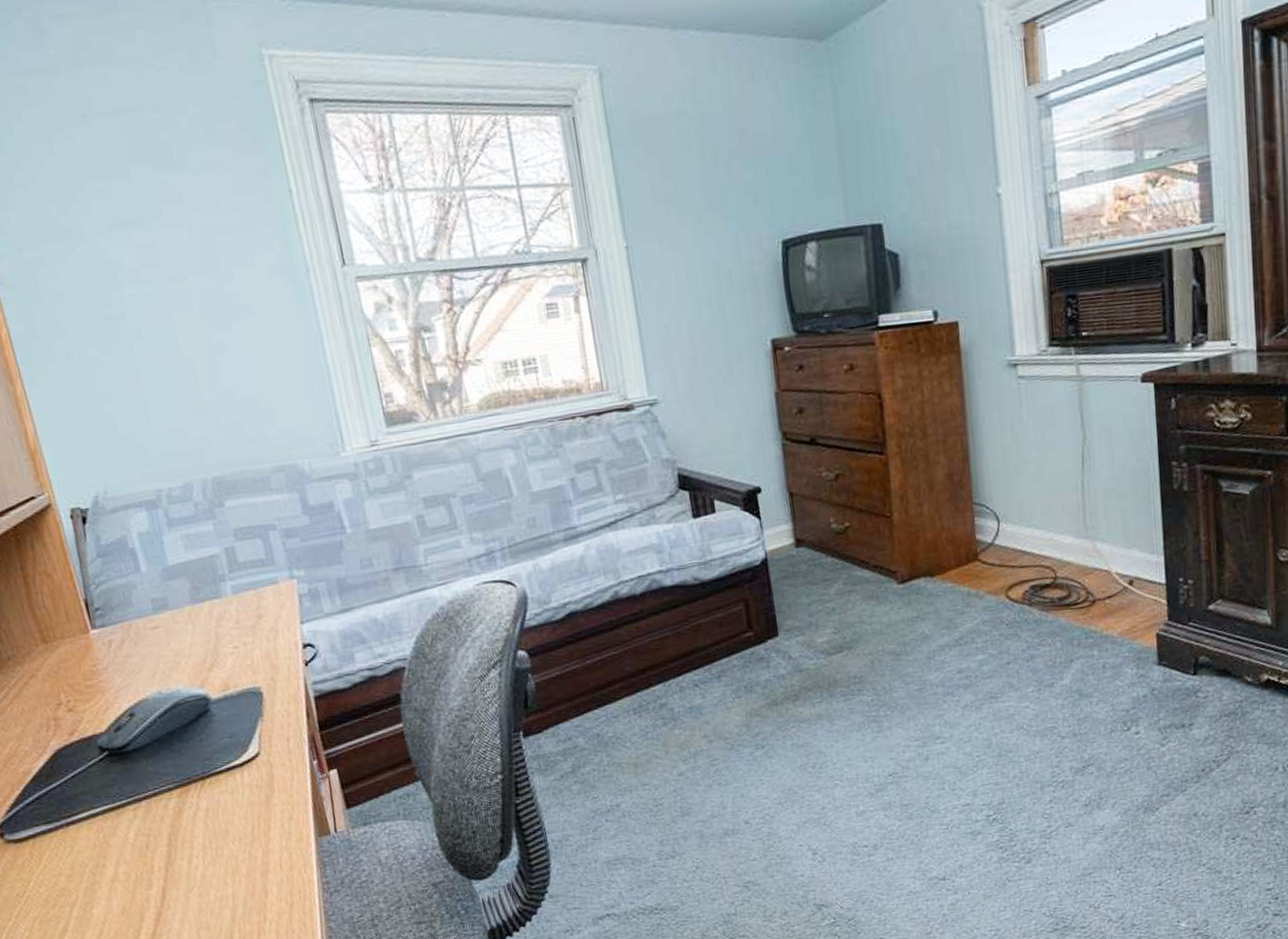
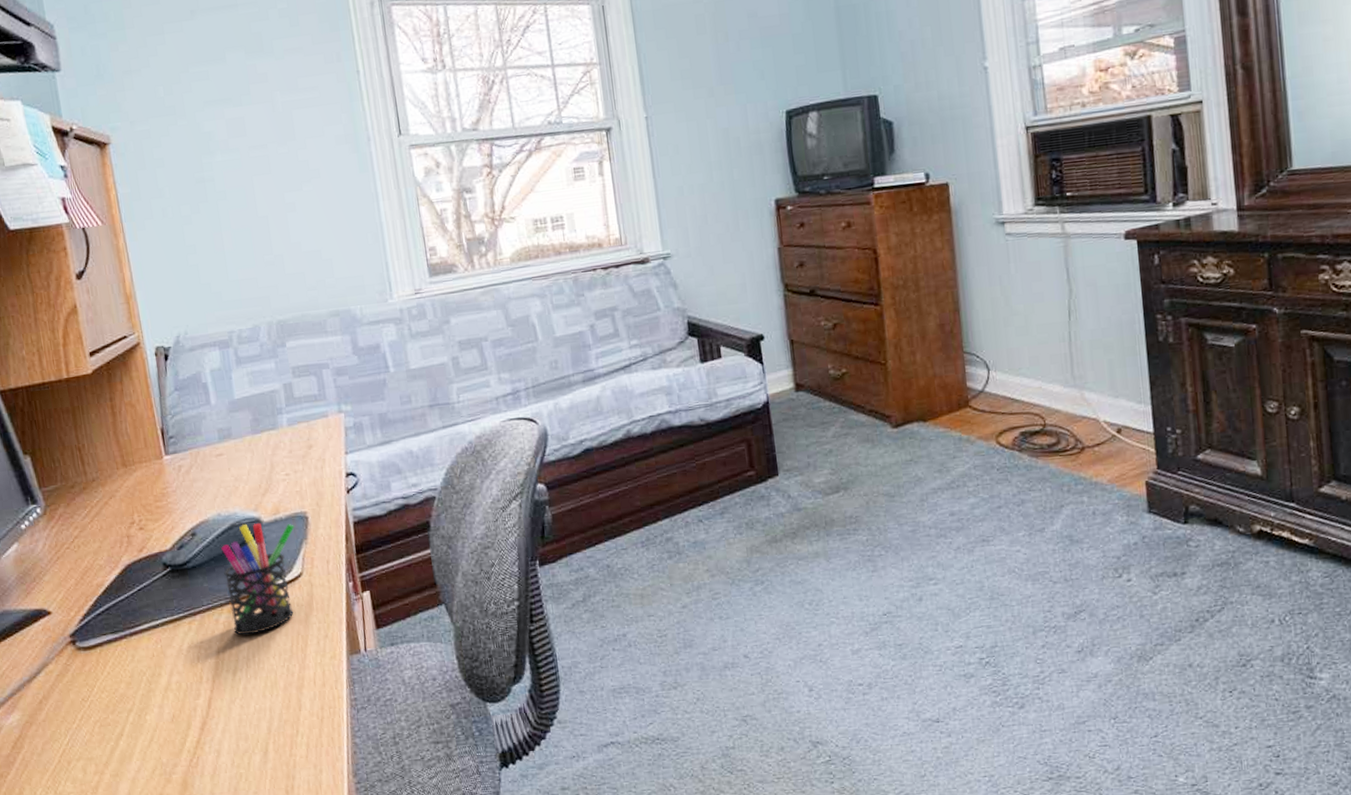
pen holder: none [165,700,253,821] -> present [221,522,295,635]

